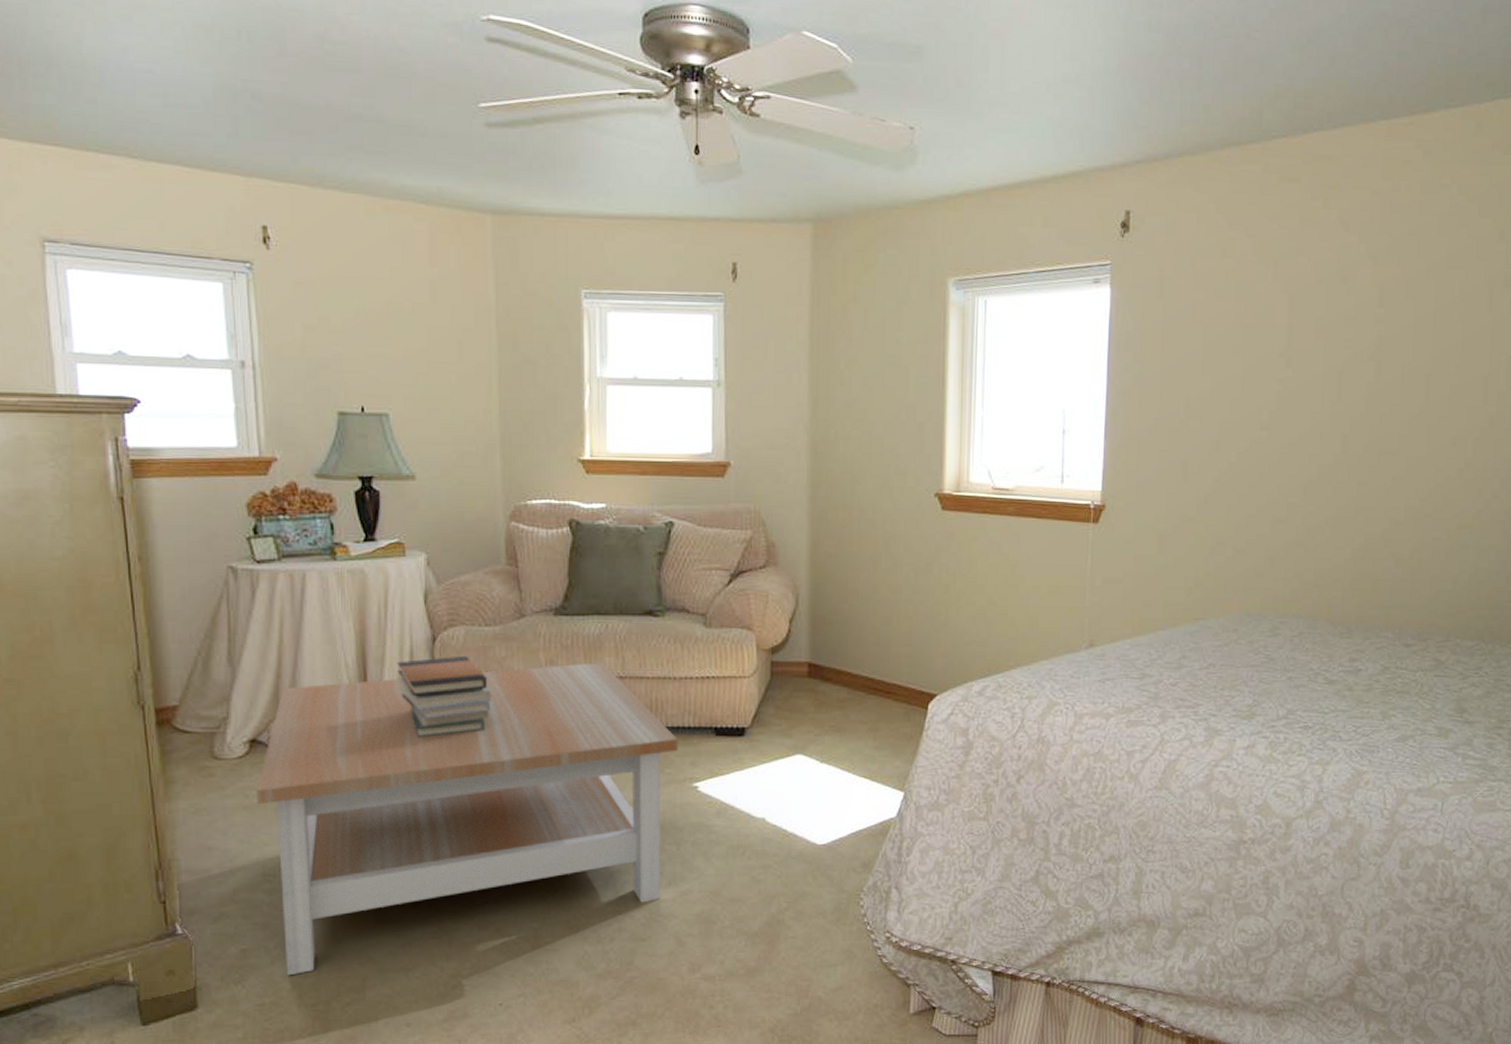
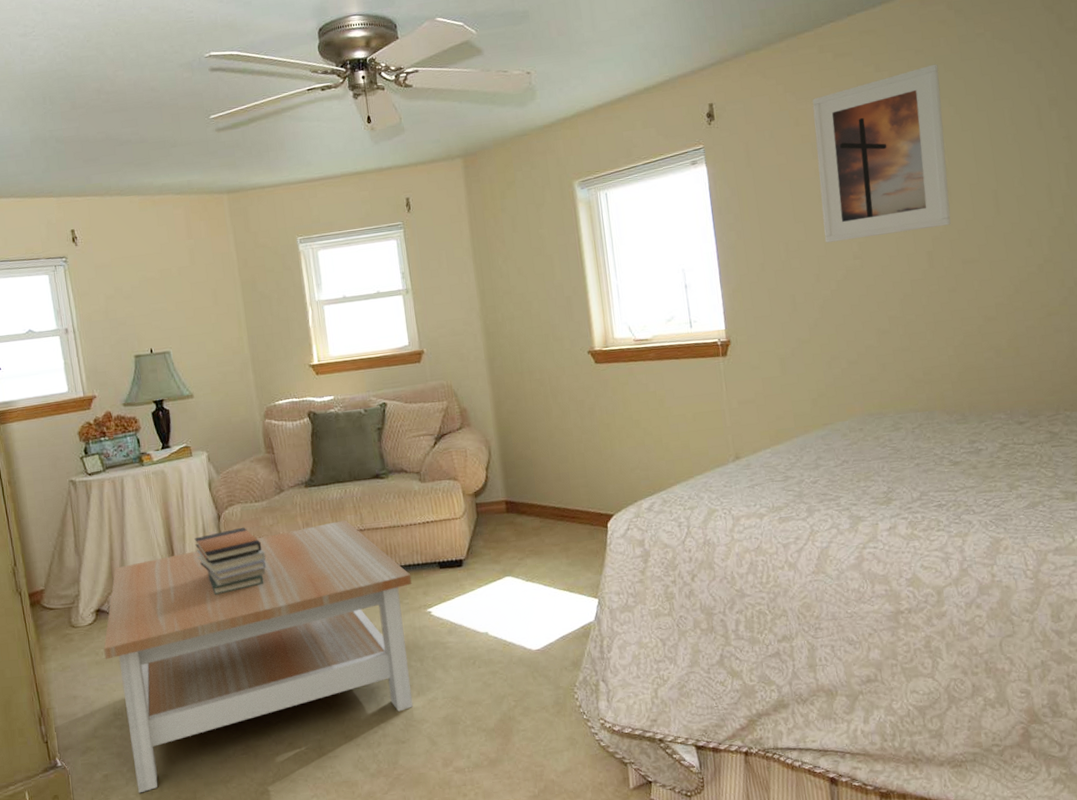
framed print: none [1232,211,1393,407] -> present [812,64,951,243]

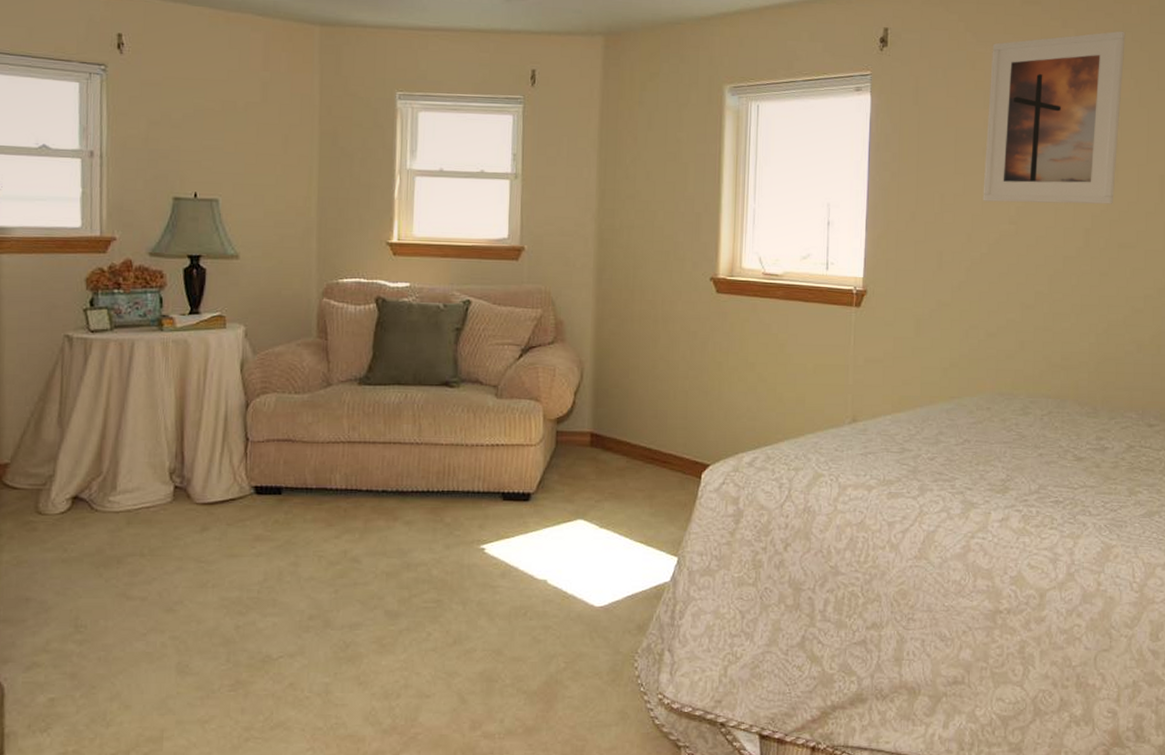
coffee table: present [103,520,414,794] -> none [74,429,468,725]
book stack: present [194,527,267,596] -> none [211,421,297,498]

